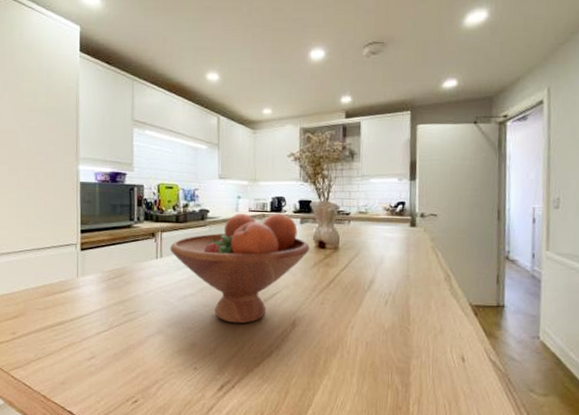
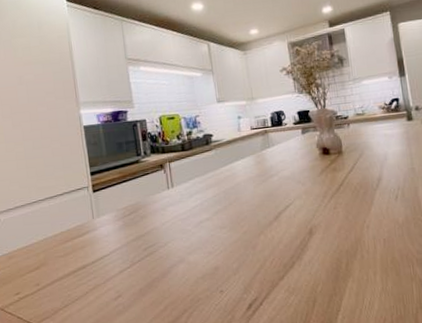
fruit bowl: present [170,213,310,324] -> none [179,126,316,241]

